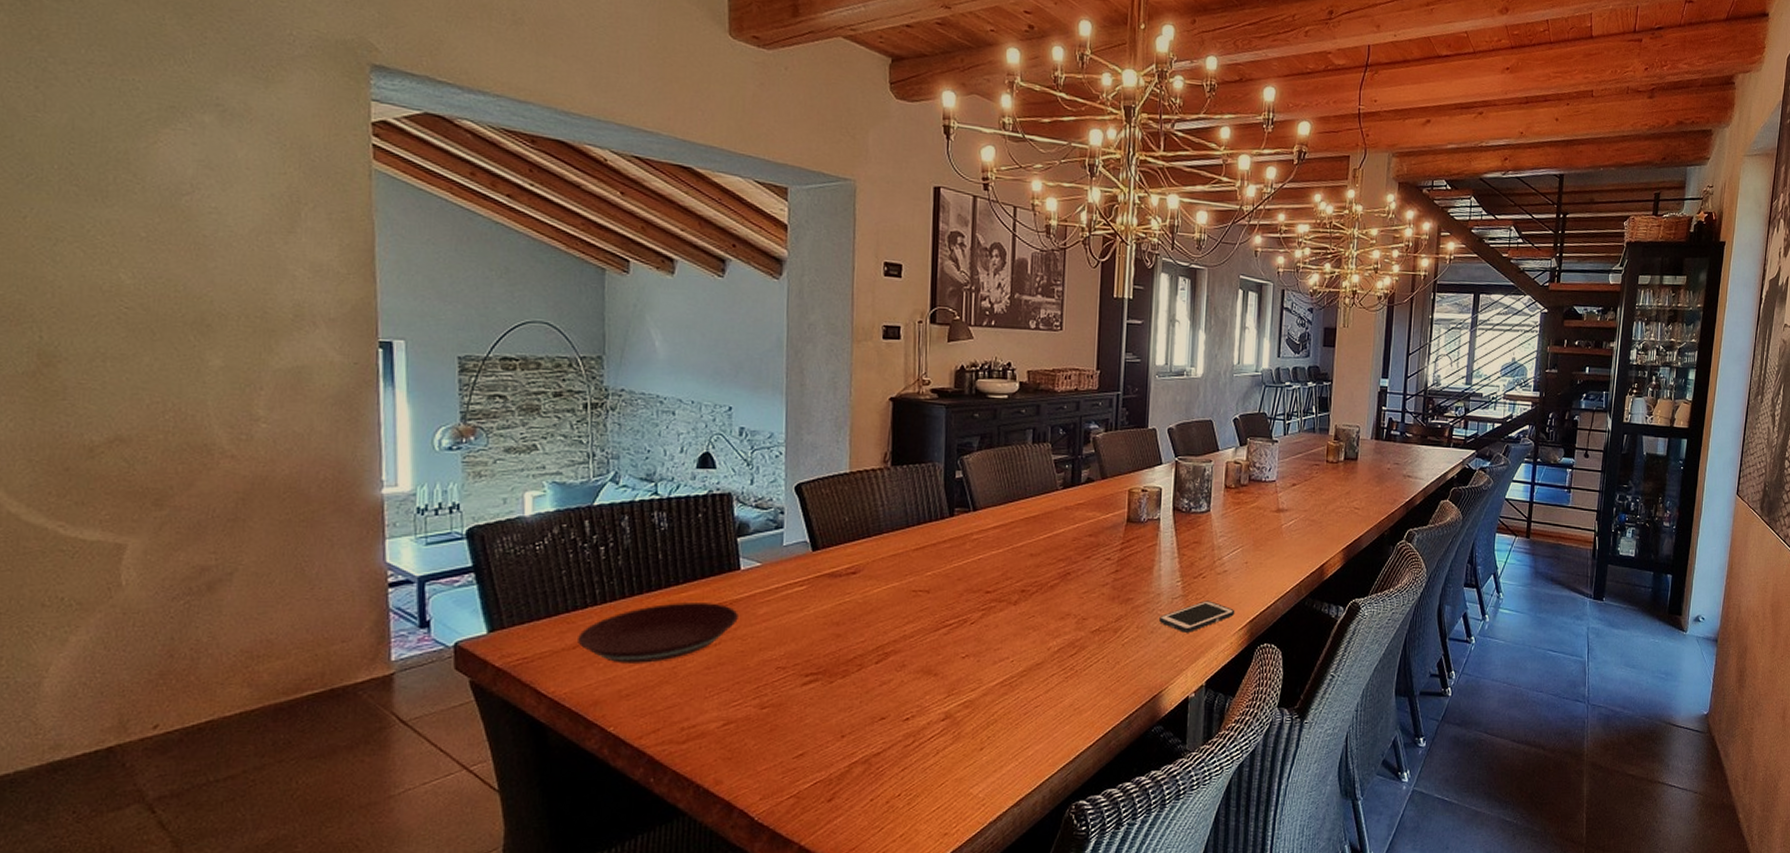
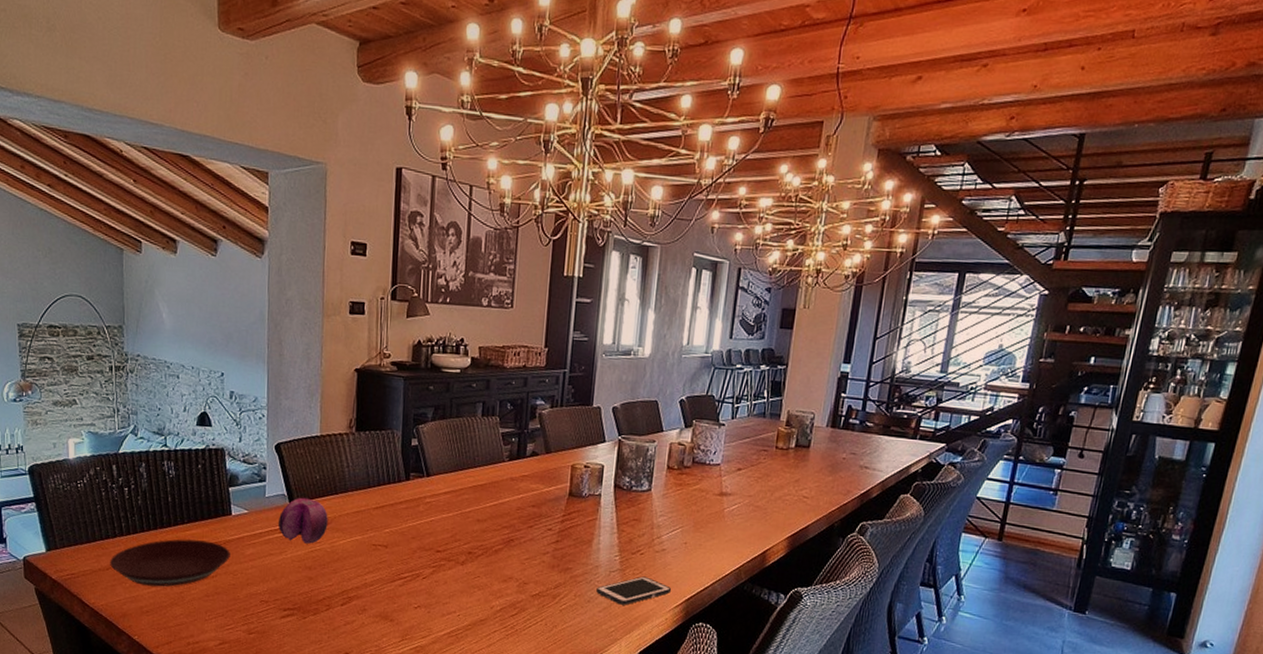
fruit: none [798,543,859,596] -> present [277,497,328,544]

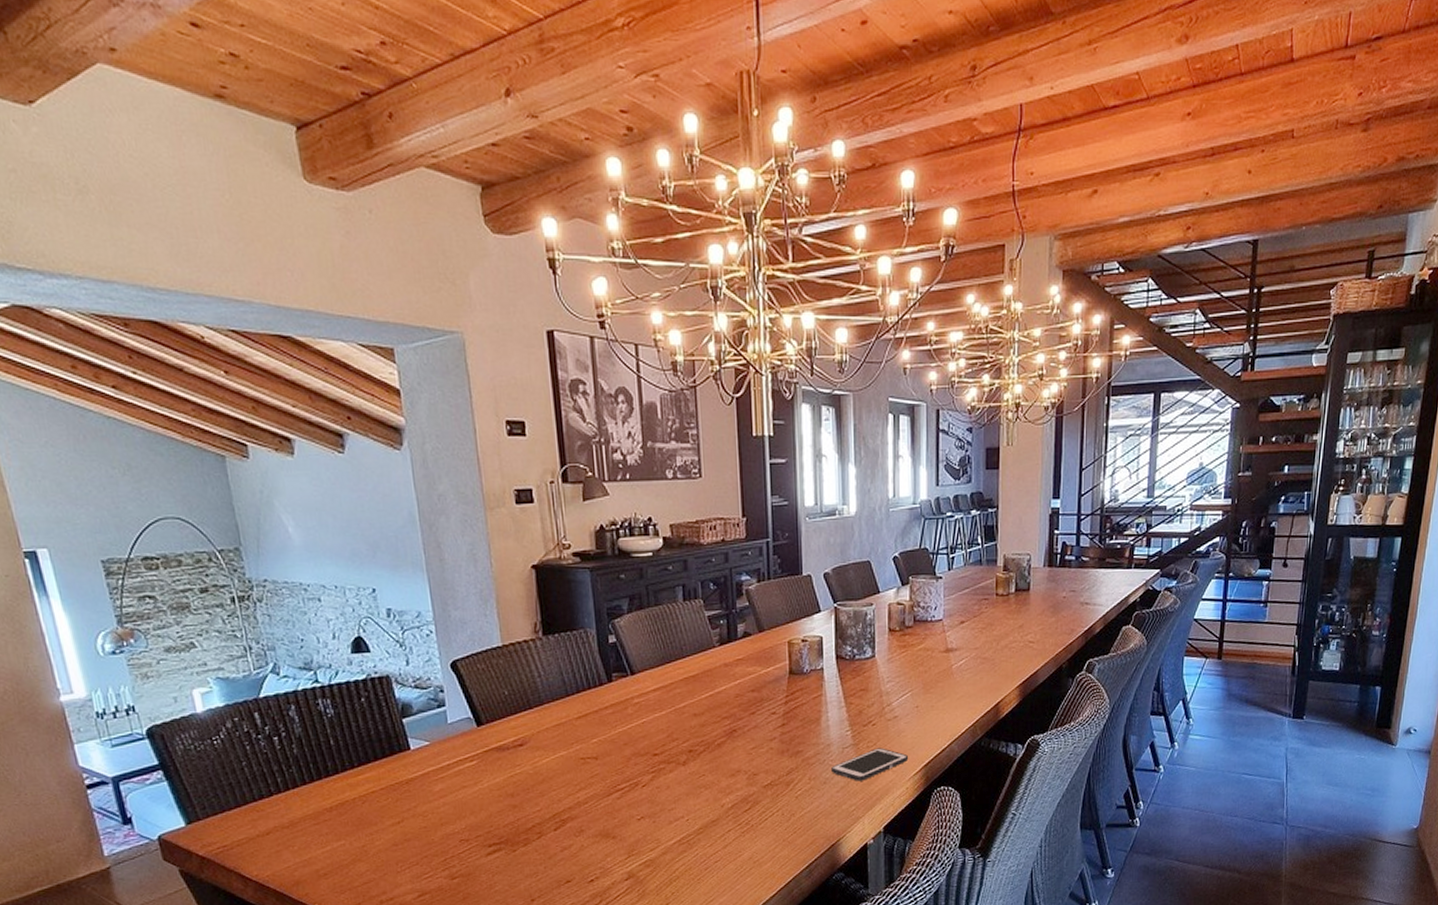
plate: present [110,539,230,587] -> none [269,783,416,846]
fruit: present [277,497,328,544] -> none [466,717,526,769]

